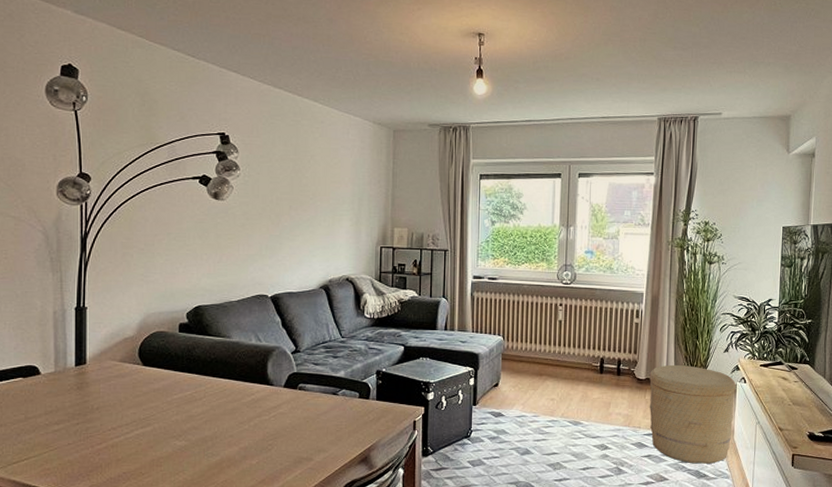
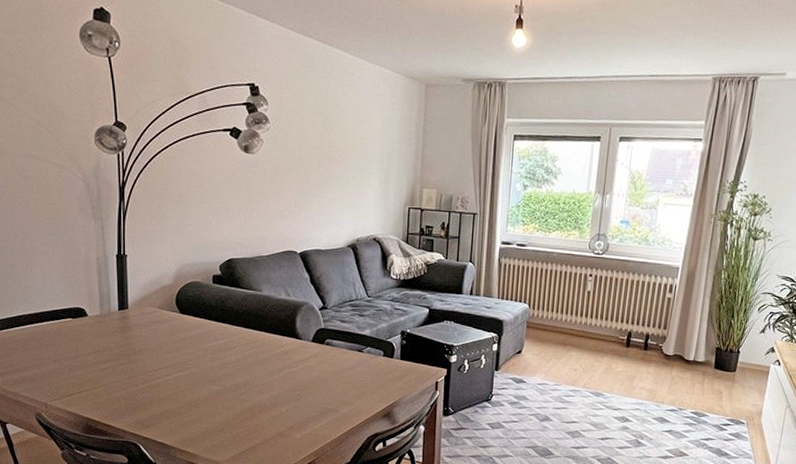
basket: present [649,365,736,464] -> none [674,343,769,443]

